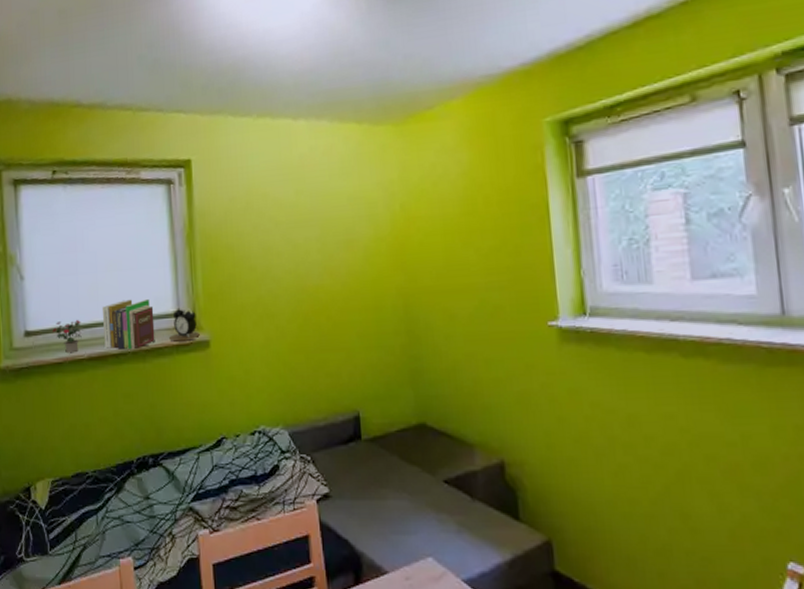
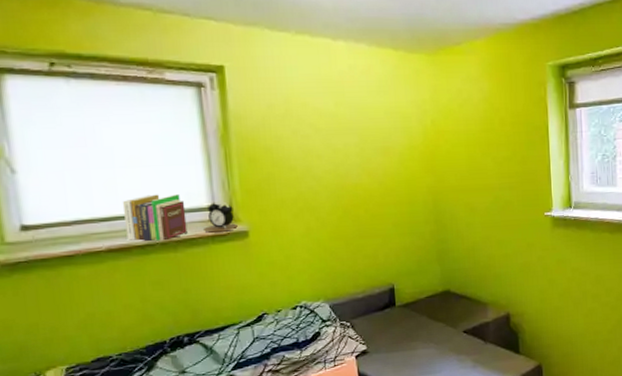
potted flower: present [52,320,82,354] -> none [59,214,98,246]

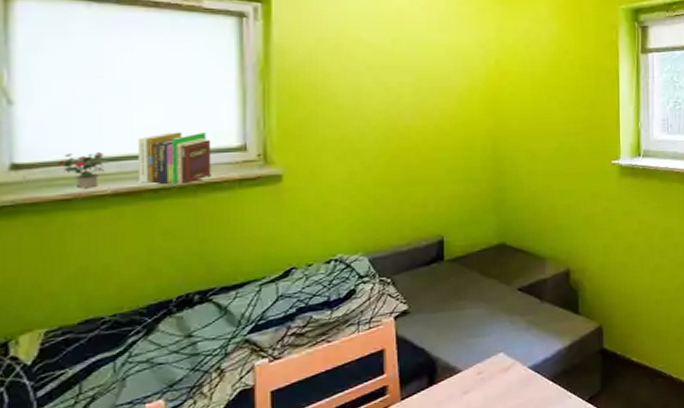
potted flower: none [59,214,98,246] -> present [58,152,105,189]
alarm clock: present [202,201,238,233] -> none [229,141,270,176]

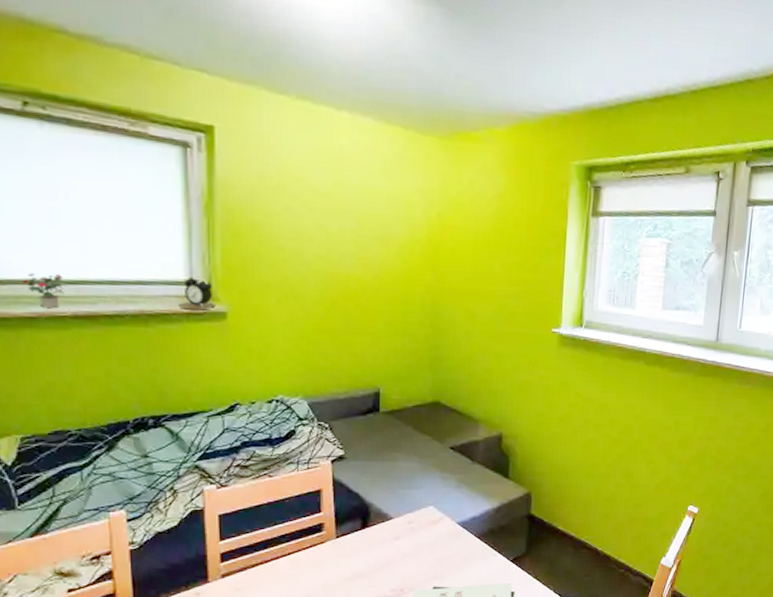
books: present [137,132,211,185] -> none [92,260,161,313]
alarm clock: none [229,141,270,176] -> present [177,276,216,310]

